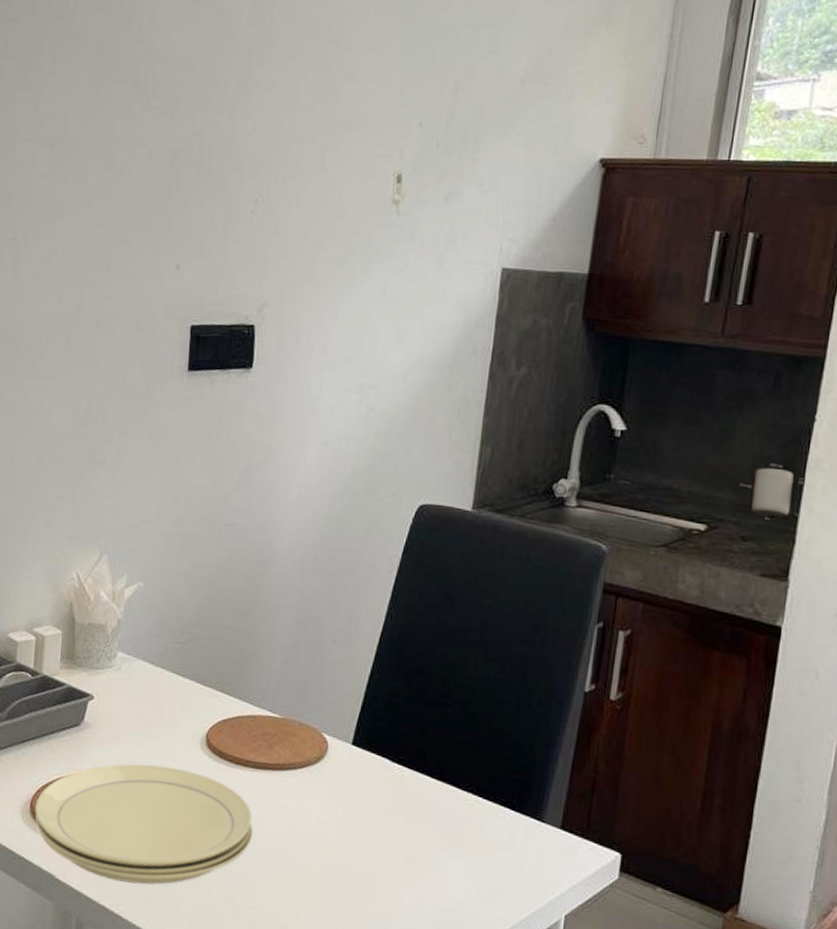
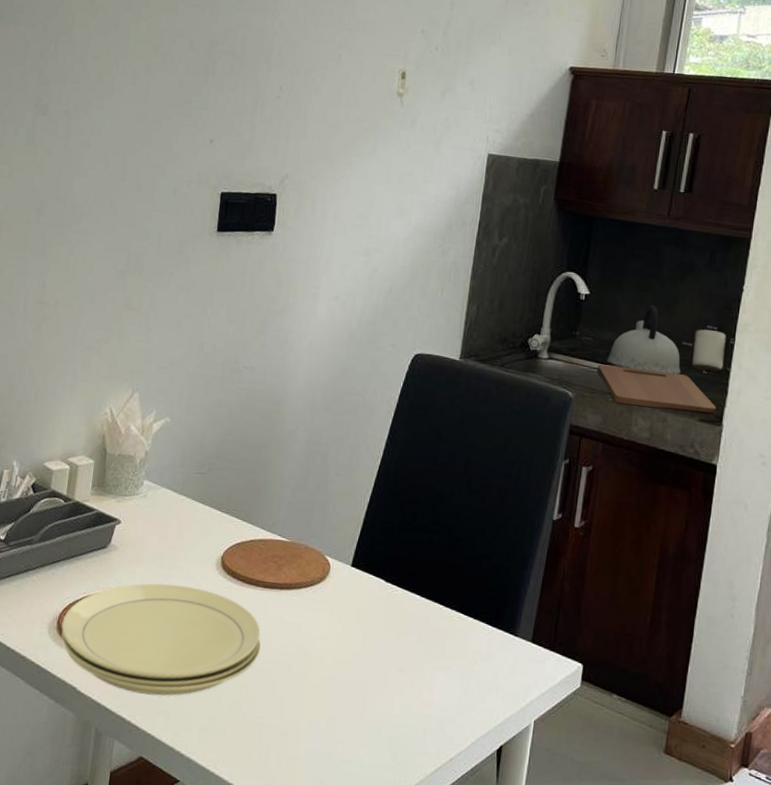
cutting board: none [635,511,782,569] -> present [596,364,717,415]
kettle: none [648,441,738,523] -> present [607,305,681,375]

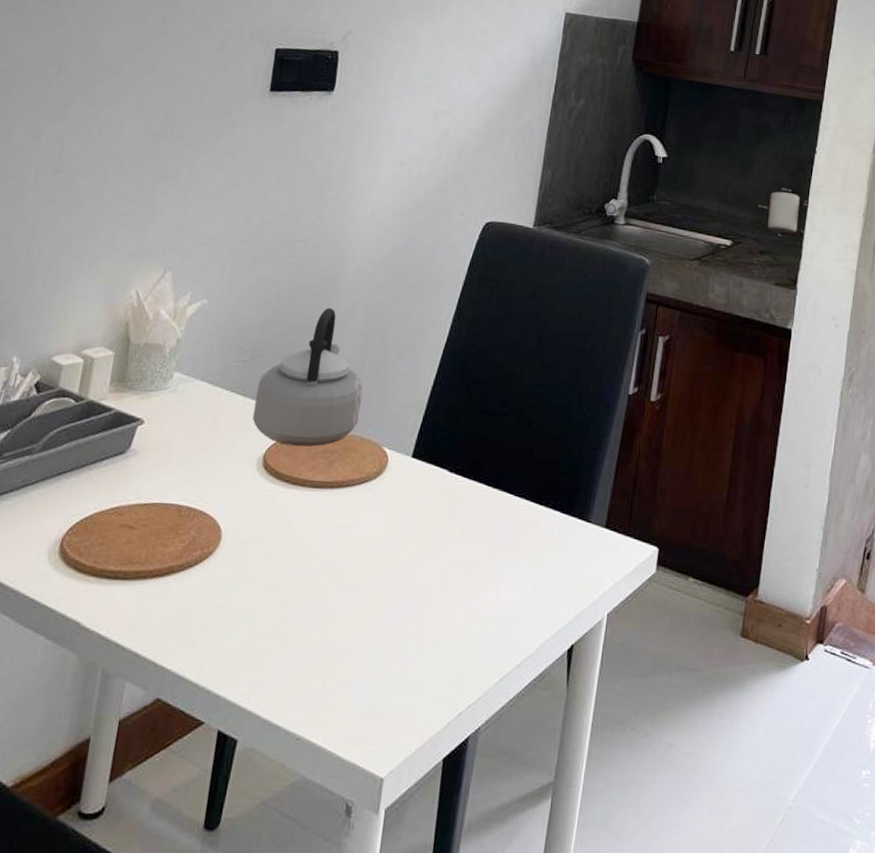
plate: present [61,583,261,696] -> none [64,491,307,623]
teapot: none [211,428,306,552] -> present [252,307,363,447]
cutting board: present [596,364,717,415] -> none [674,229,791,279]
kettle: present [607,305,681,375] -> none [684,168,757,239]

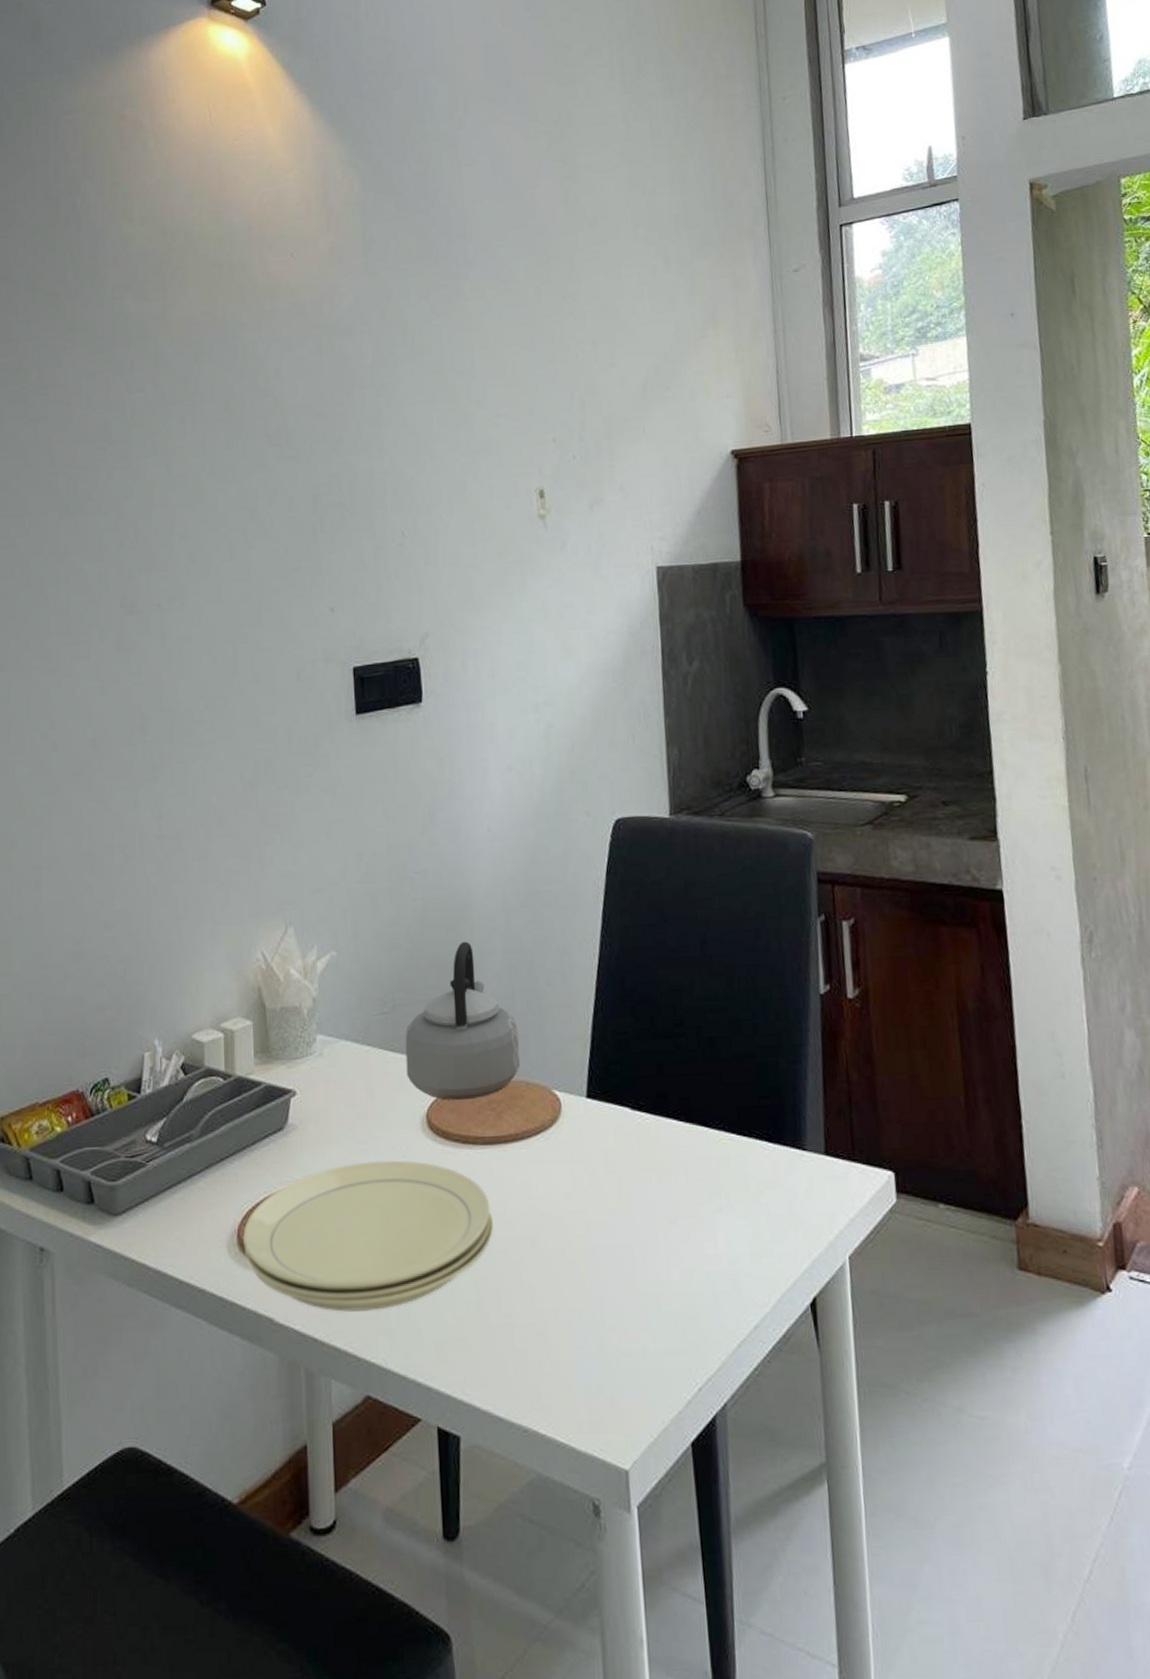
plate: none [64,491,307,623] -> present [243,1160,493,1312]
canister: present [758,188,808,237] -> none [929,722,994,781]

